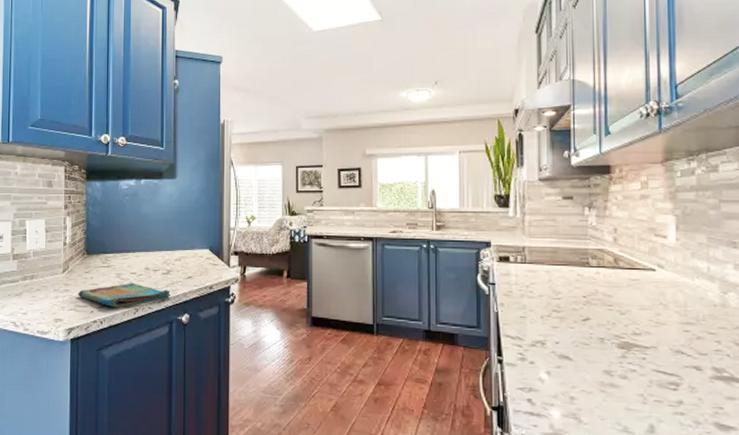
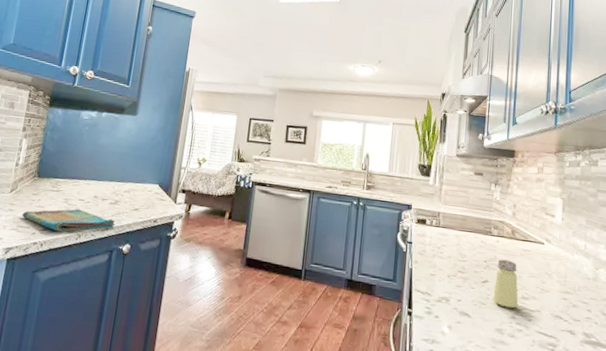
saltshaker: none [597,292,628,347] -> present [493,259,518,309]

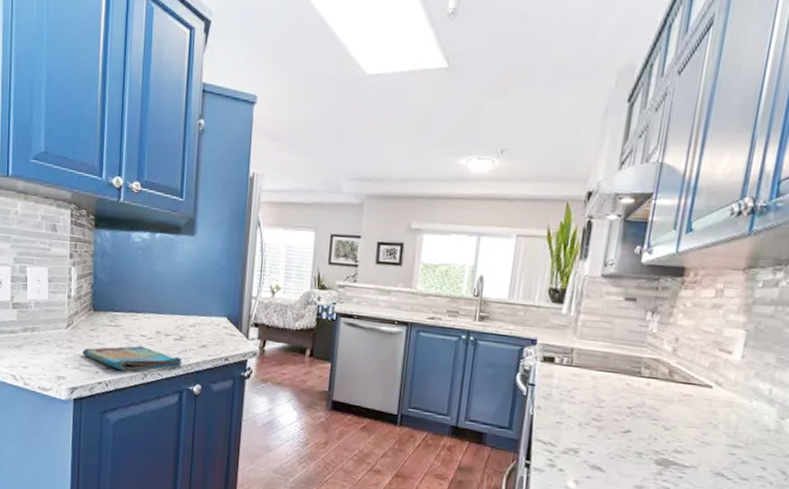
saltshaker: present [493,259,518,309] -> none [635,405,672,464]

